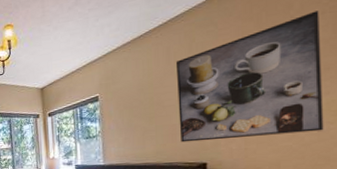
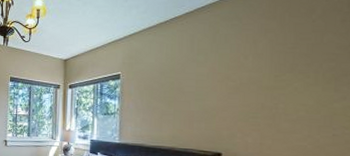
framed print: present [175,10,324,143] -> none [197,18,341,135]

